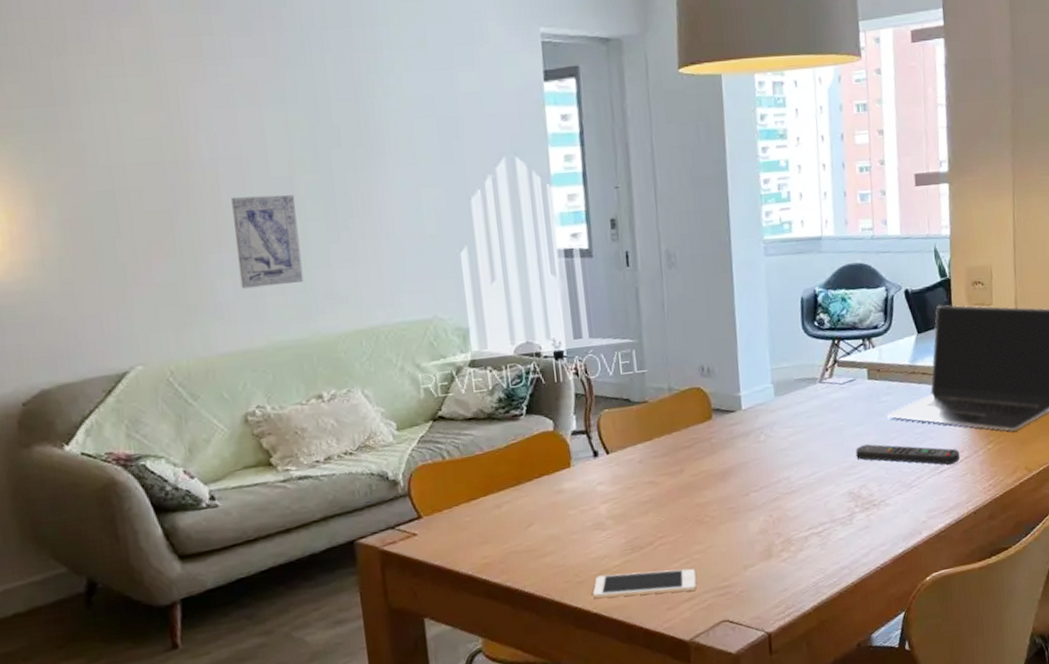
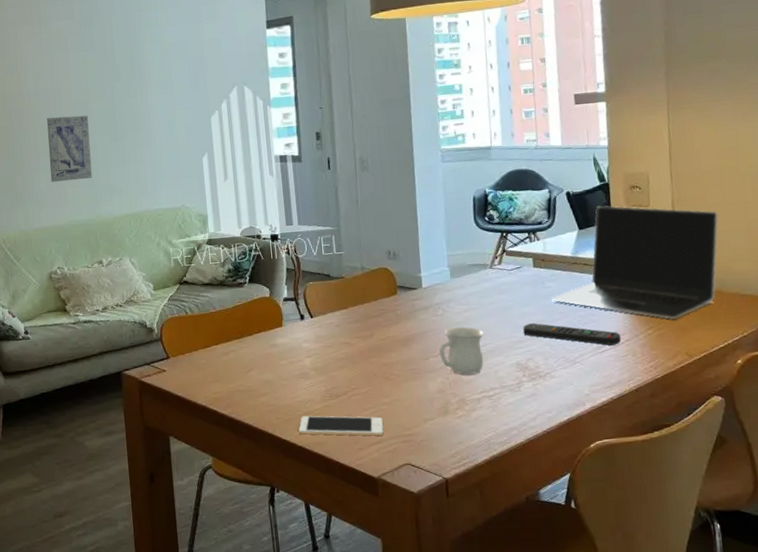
mug: none [762,453,812,510] -> present [439,327,484,375]

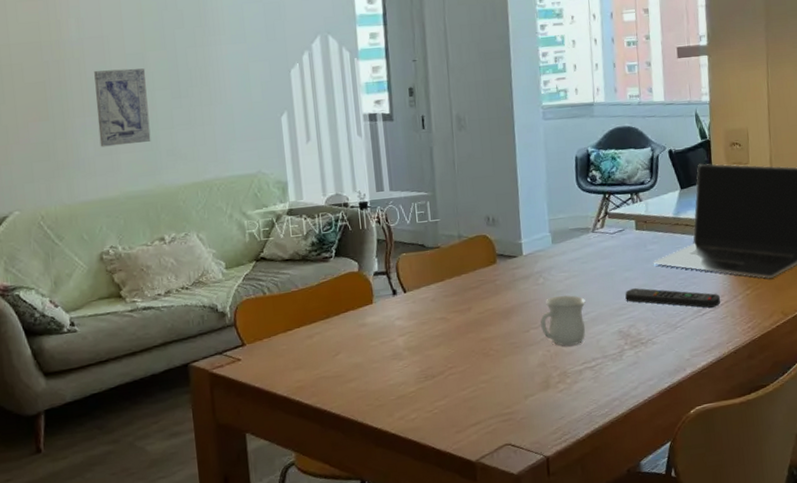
cell phone: present [298,415,384,436] -> none [391,396,482,421]

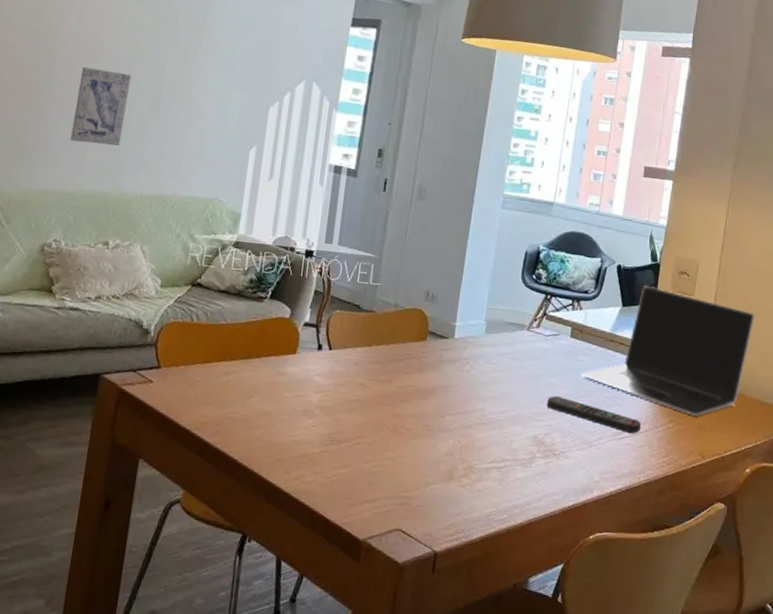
mug: present [540,295,586,346] -> none [457,387,507,442]

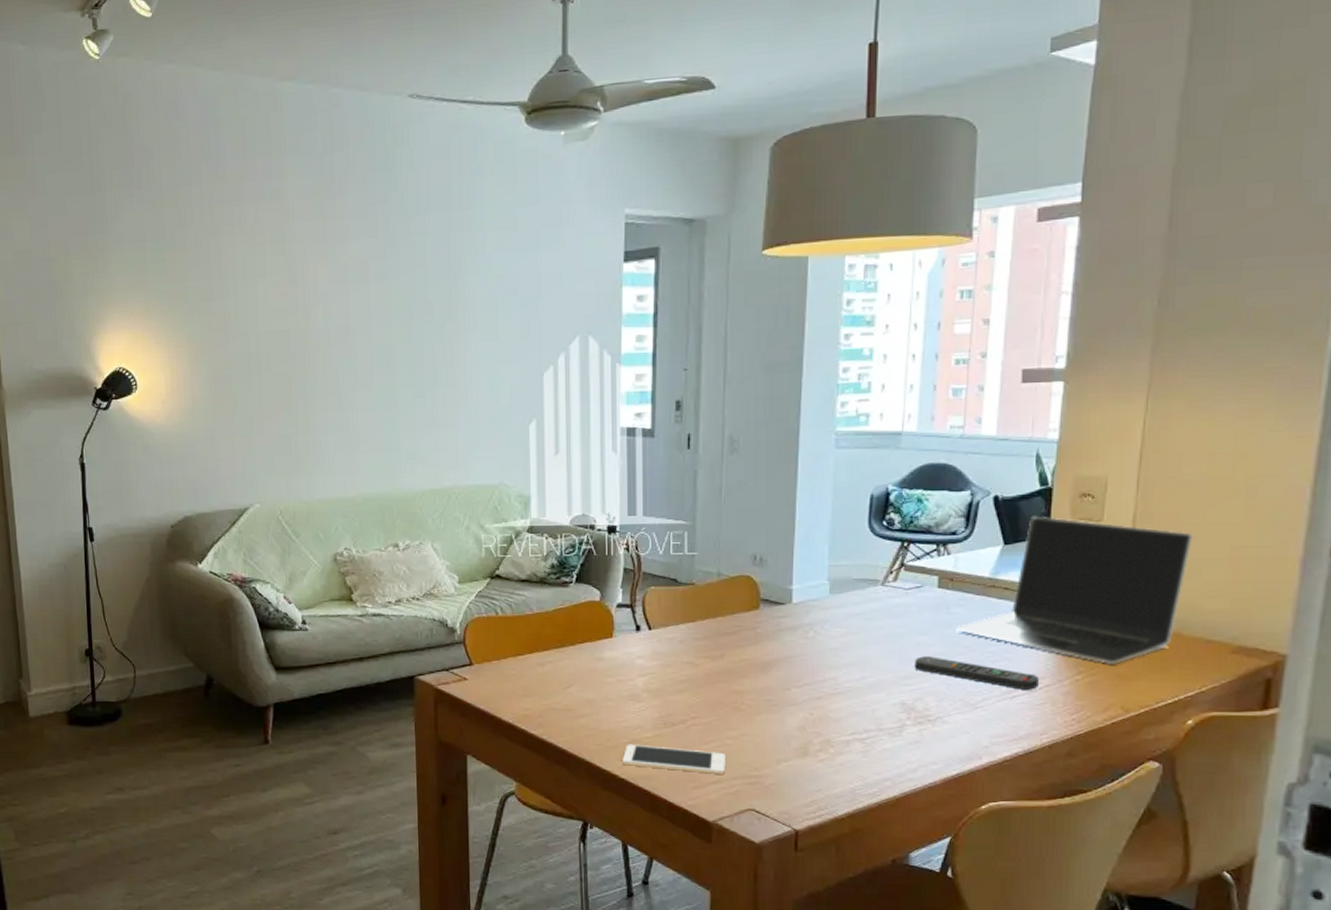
wall art: present [70,66,132,146] -> none [339,363,392,445]
cell phone: none [287,458,382,494] -> present [622,744,725,774]

